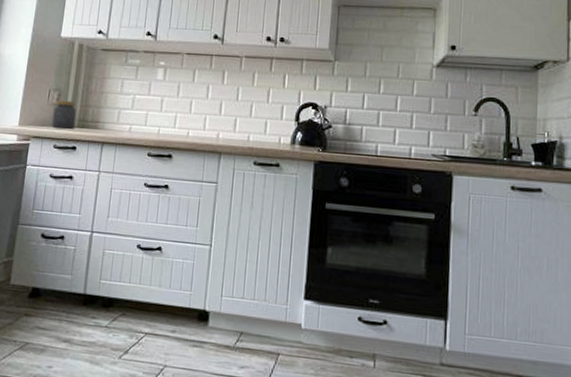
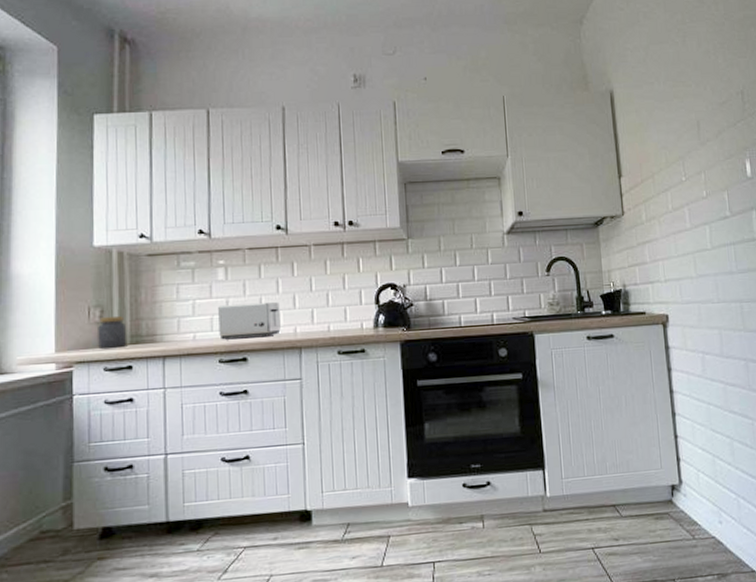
toaster: none [151,103,207,138] -> present [218,302,281,340]

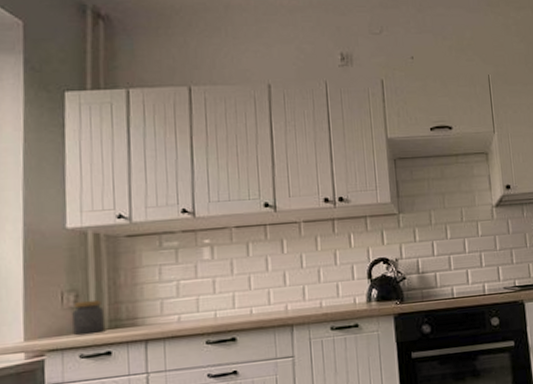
toaster: present [218,302,281,340] -> none [204,280,271,321]

